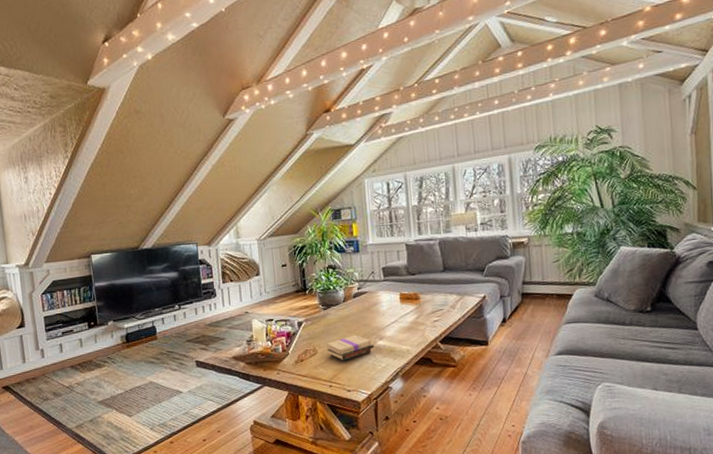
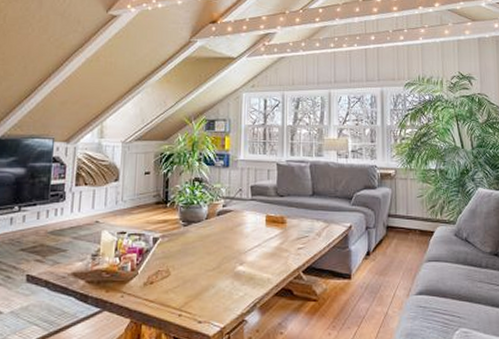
books: present [326,334,374,361] -> none [180,257,233,287]

